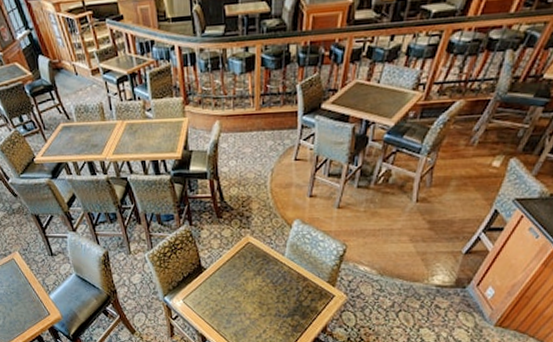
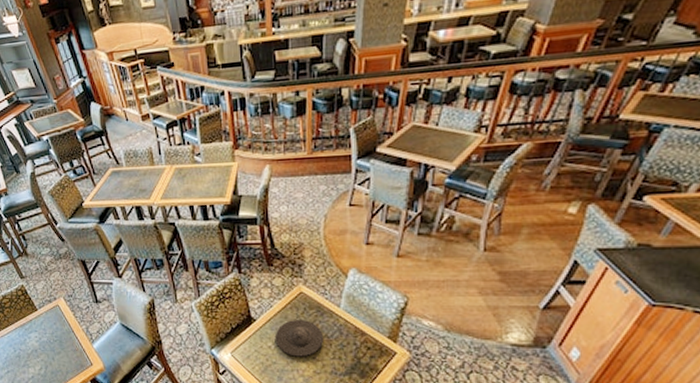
plate: none [224,268,268,303] -> present [275,320,323,358]

